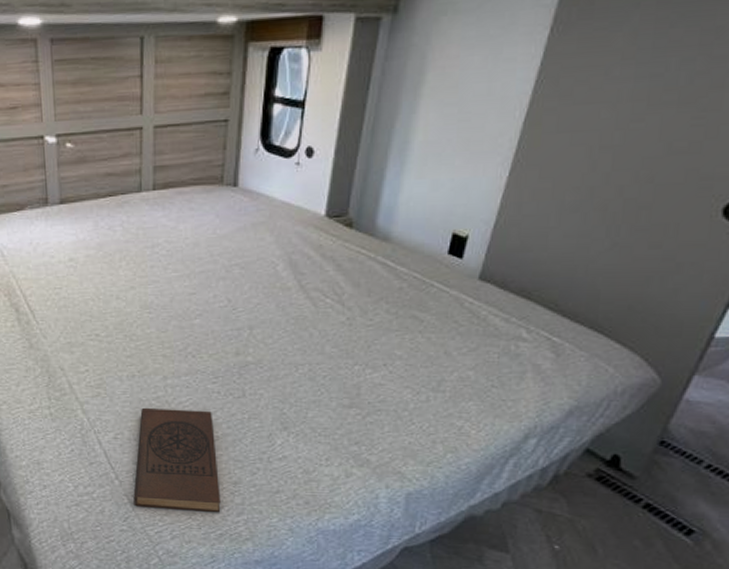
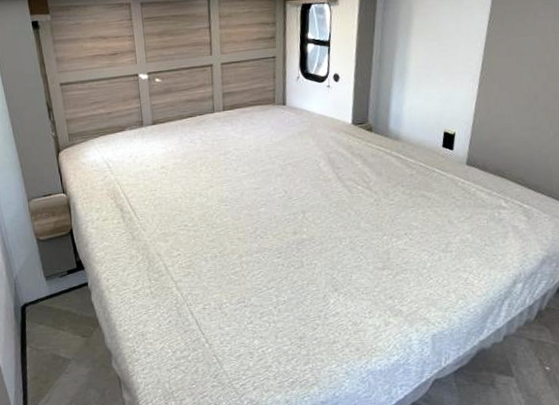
book: present [133,407,221,513] -> none [221,280,291,365]

